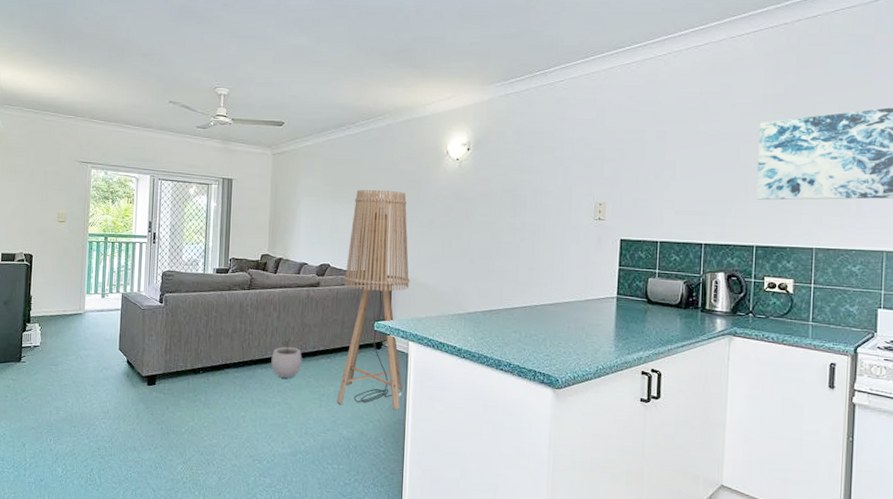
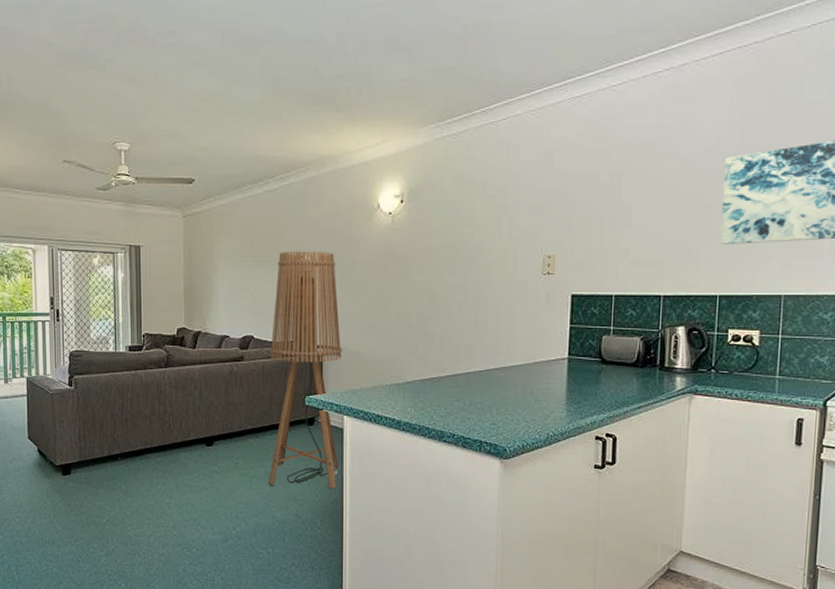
plant pot: present [271,339,302,378] -> none [195,419,229,460]

